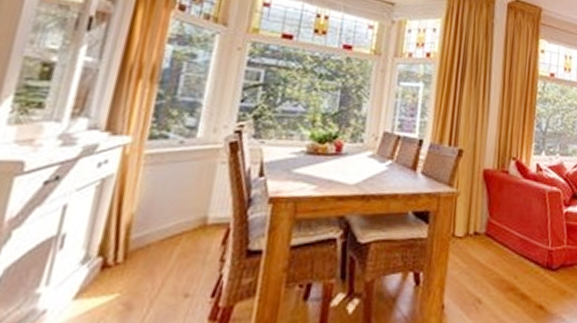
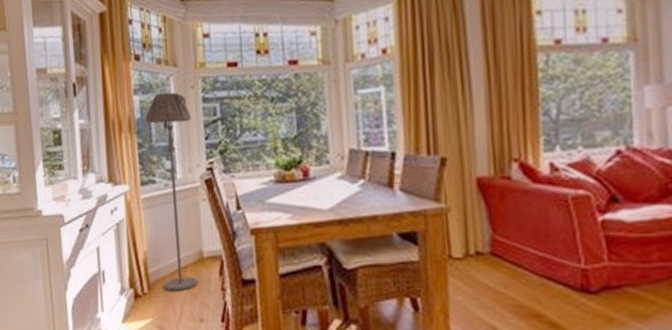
floor lamp: none [145,47,231,261] -> present [145,92,198,291]

